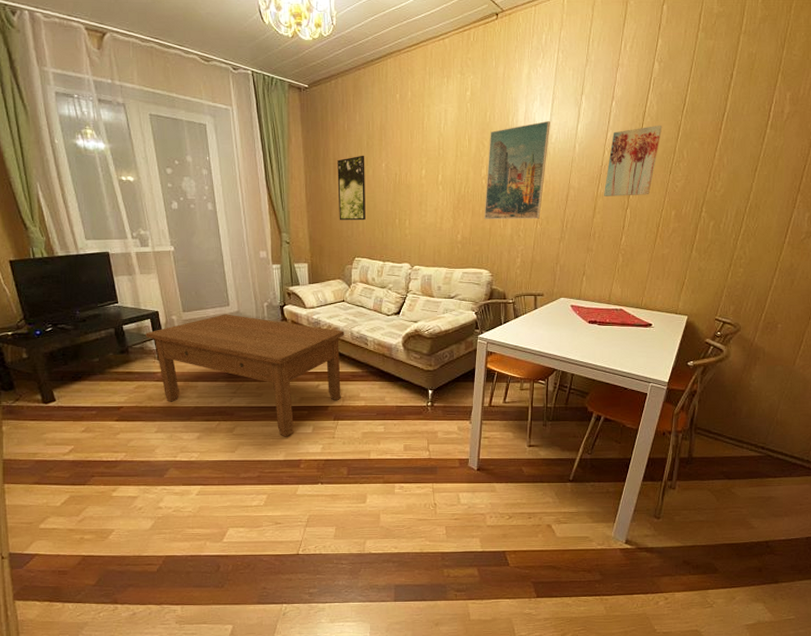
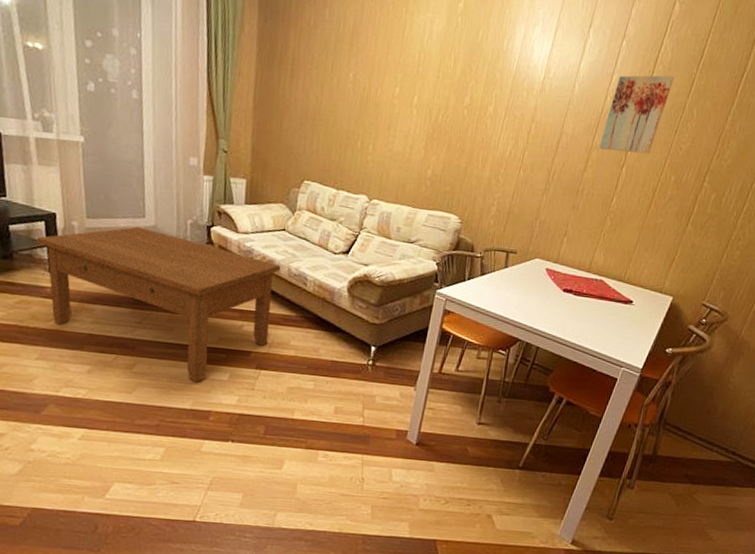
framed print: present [337,155,366,221] -> none [290,59,330,138]
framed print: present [484,121,550,219] -> none [460,51,550,164]

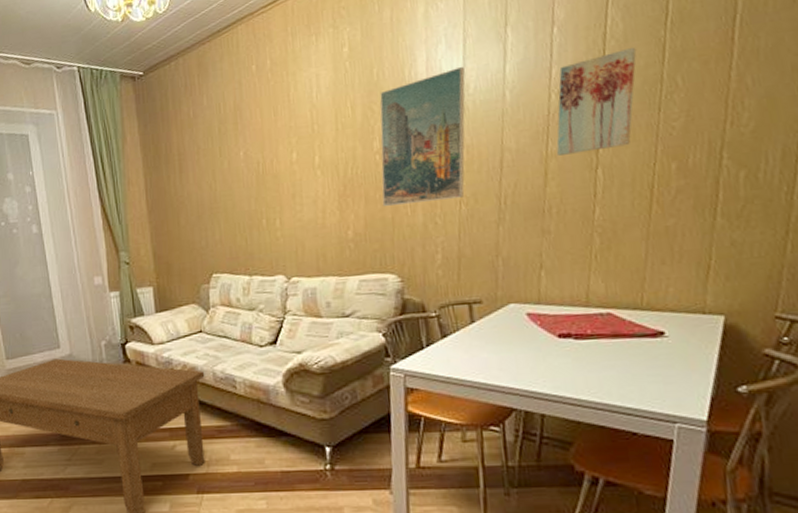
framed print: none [460,51,550,164] -> present [380,67,465,206]

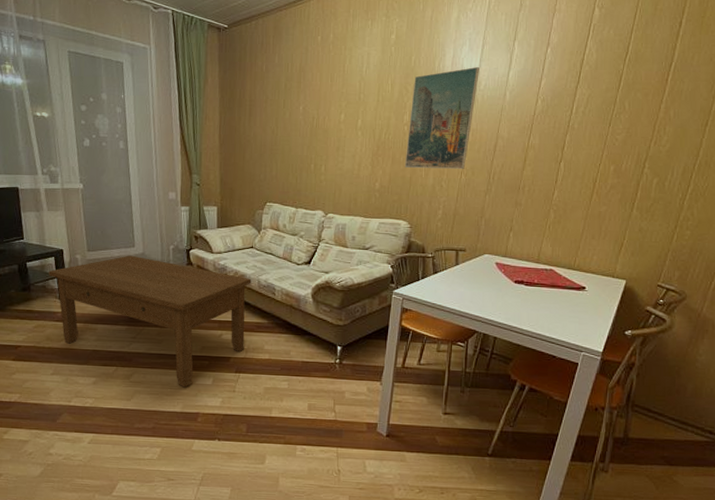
wall art: present [556,47,637,156] -> none [536,73,602,149]

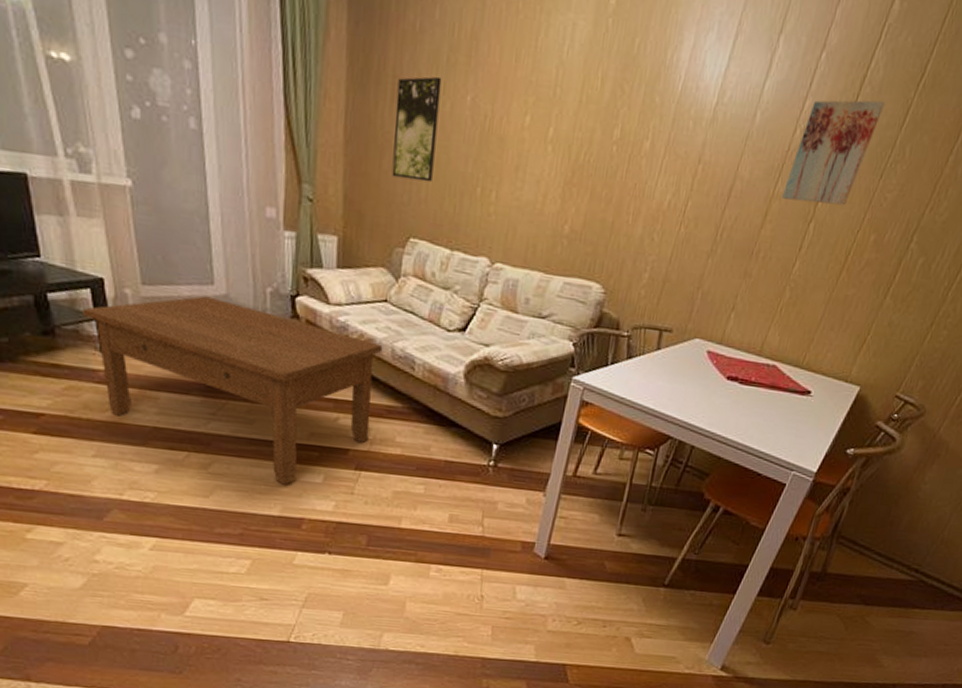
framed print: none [252,97,282,165] -> present [391,76,442,183]
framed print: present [404,67,479,169] -> none [606,66,727,218]
wall art: none [536,73,602,149] -> present [782,100,885,206]

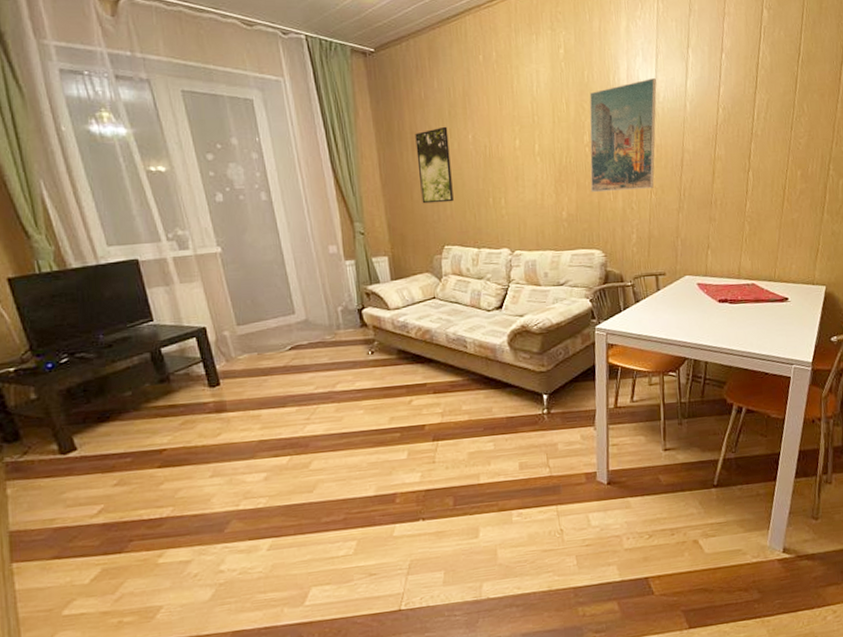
coffee table: present [83,296,383,485] -> none [191,323,440,467]
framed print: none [606,66,727,218] -> present [589,78,657,192]
wall art: present [782,100,885,206] -> none [722,77,779,159]

